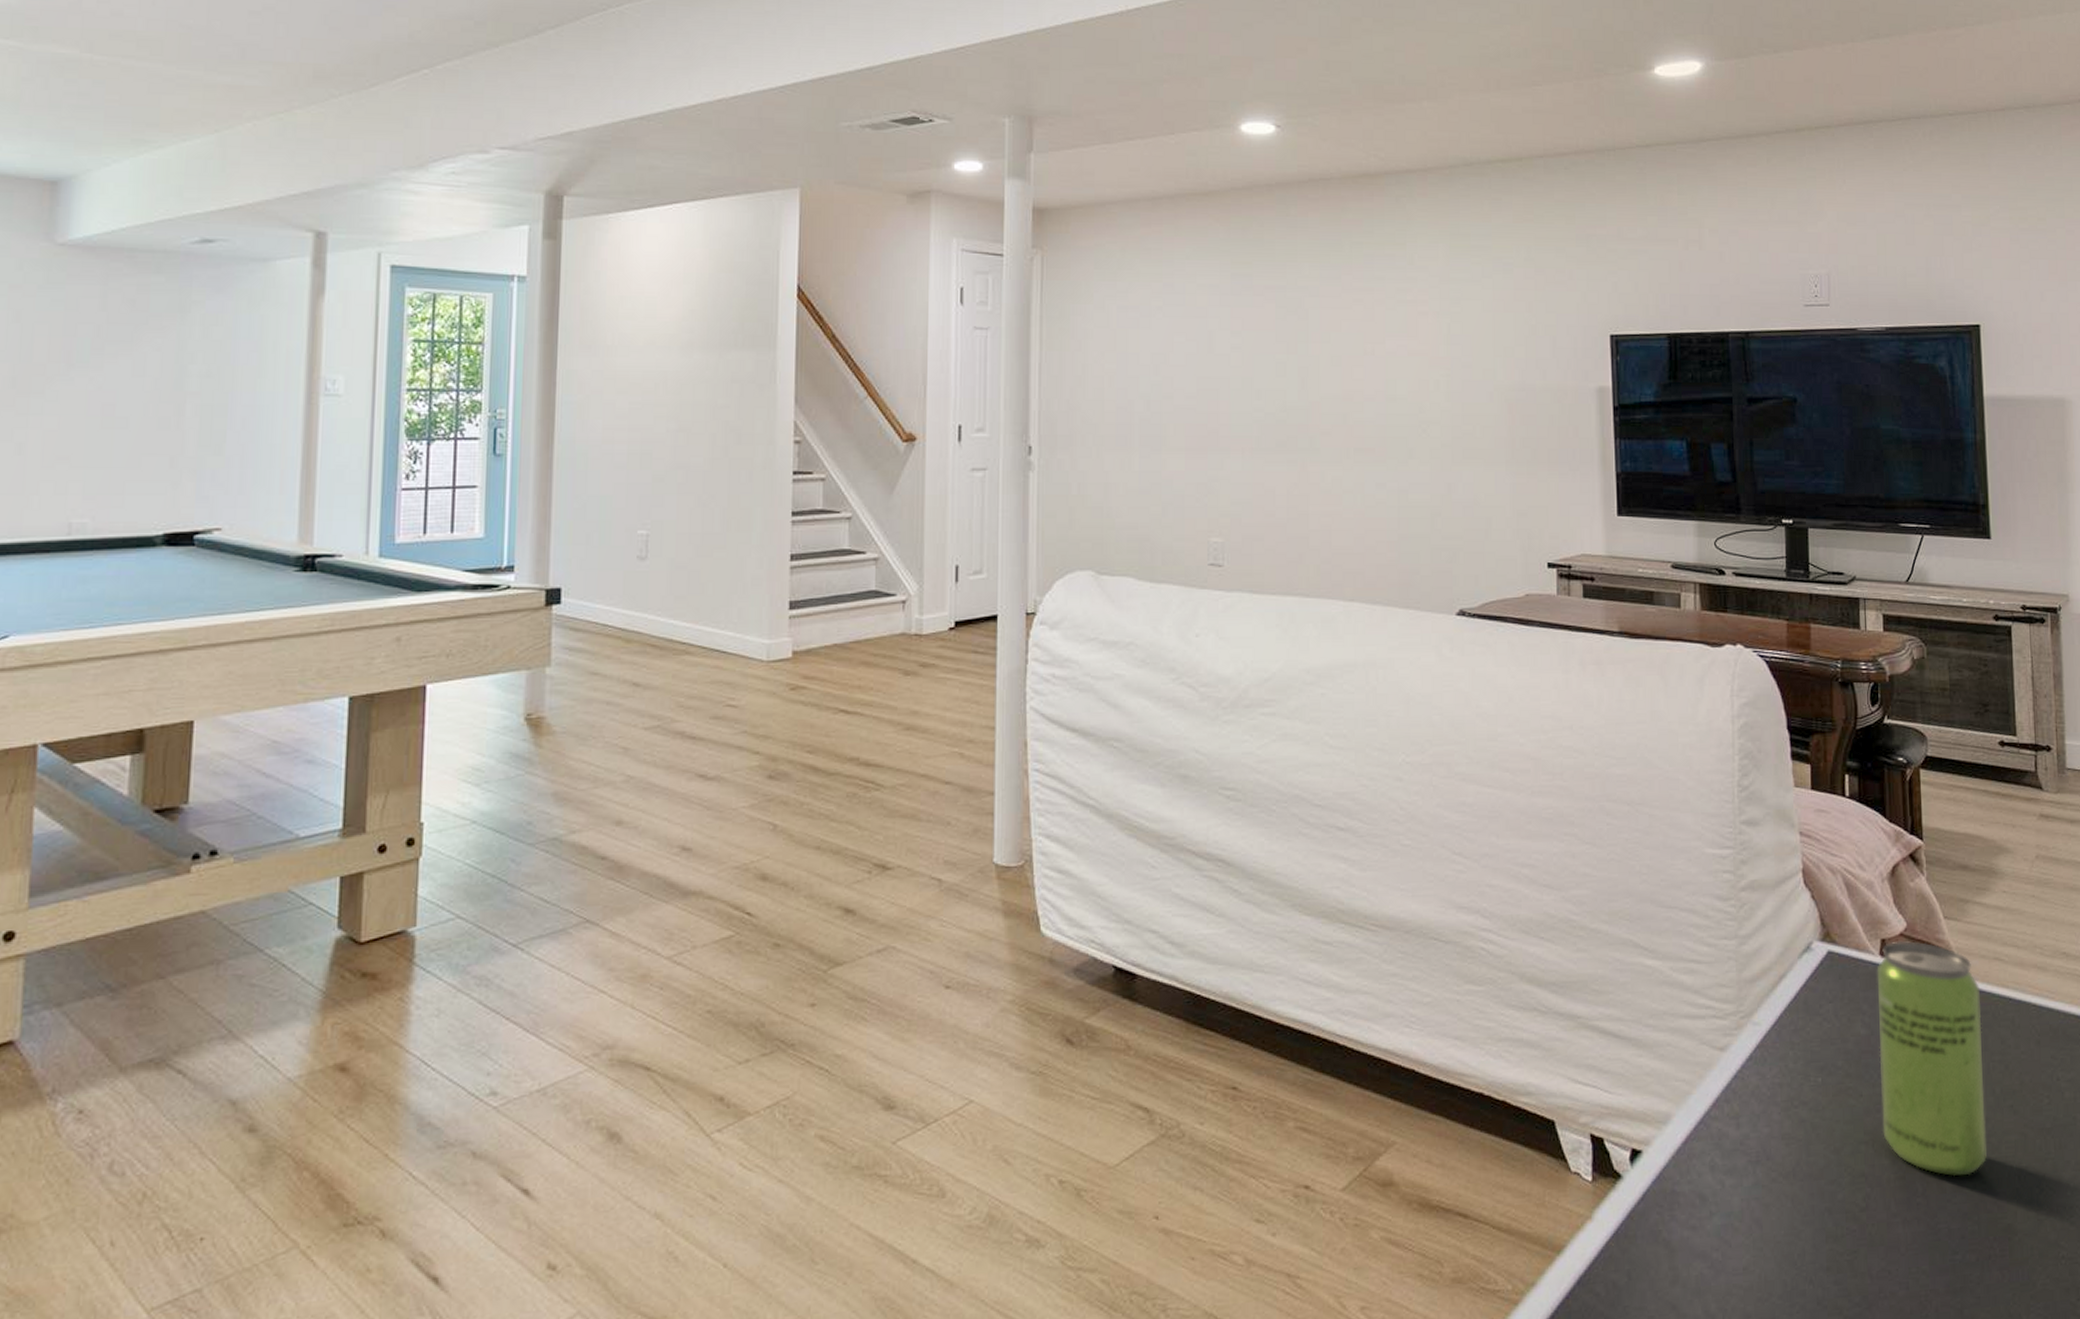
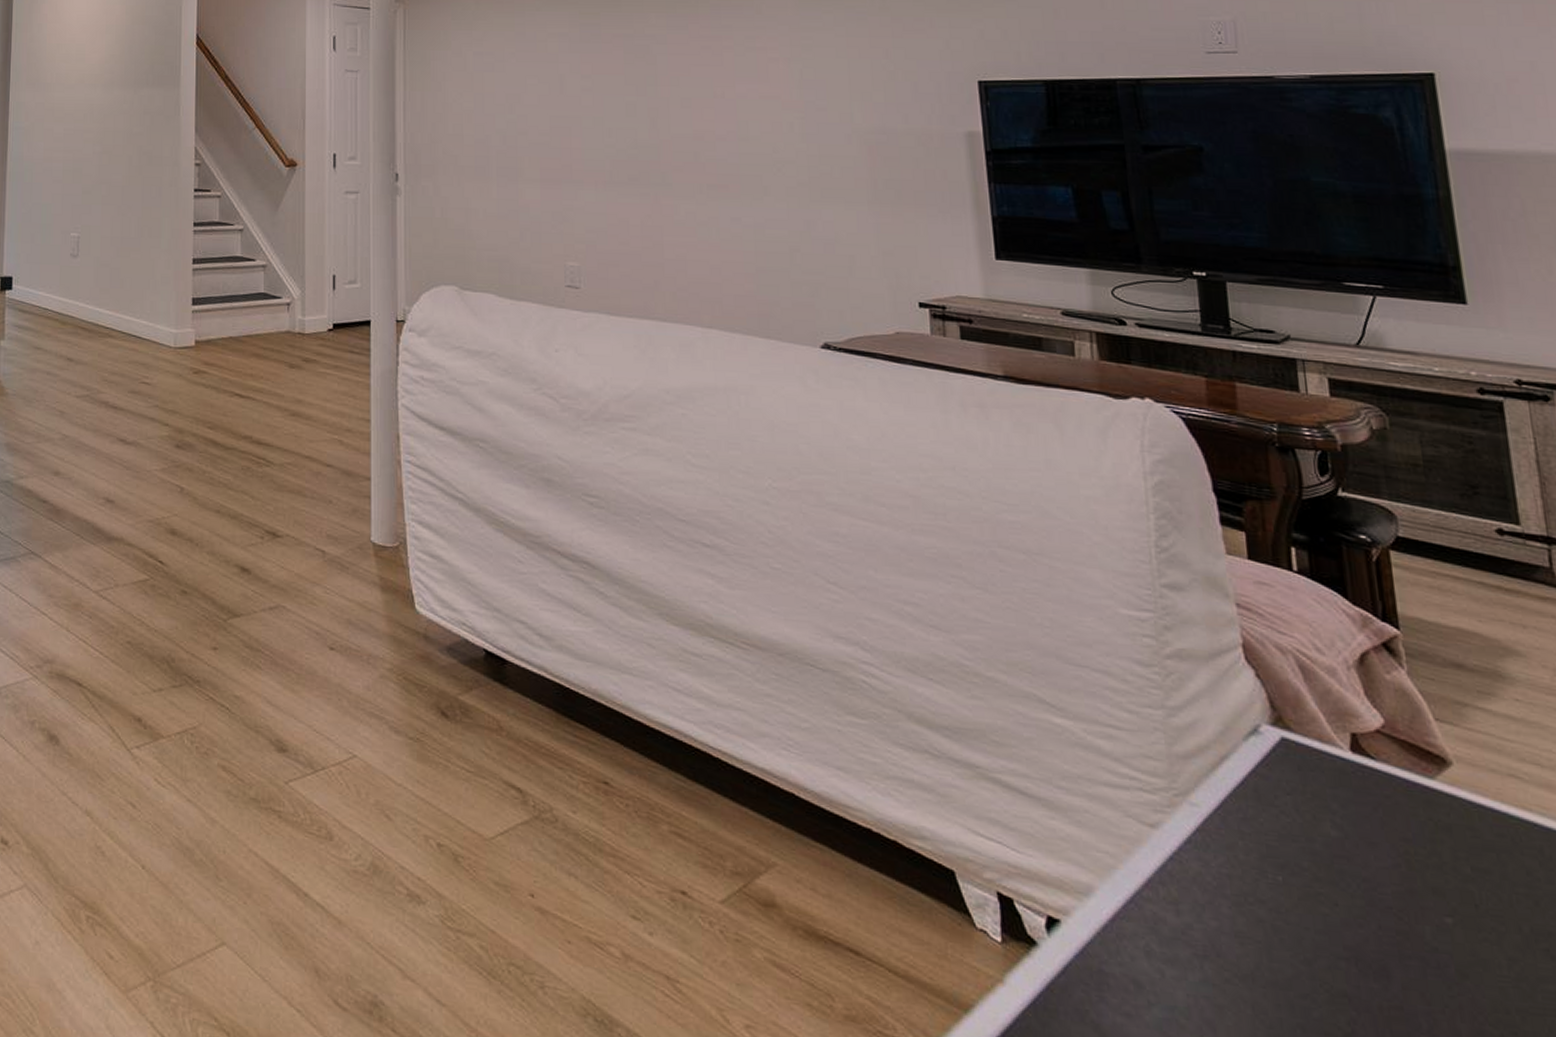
beverage can: present [1877,940,1987,1177] -> none [1347,737,1516,1022]

